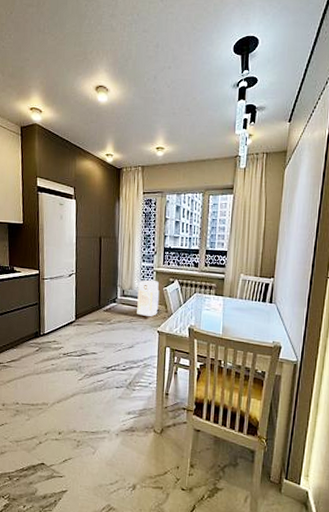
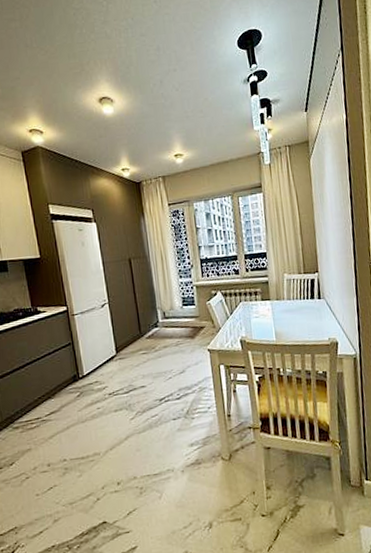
air purifier: present [137,279,160,316] -> none [179,295,205,336]

